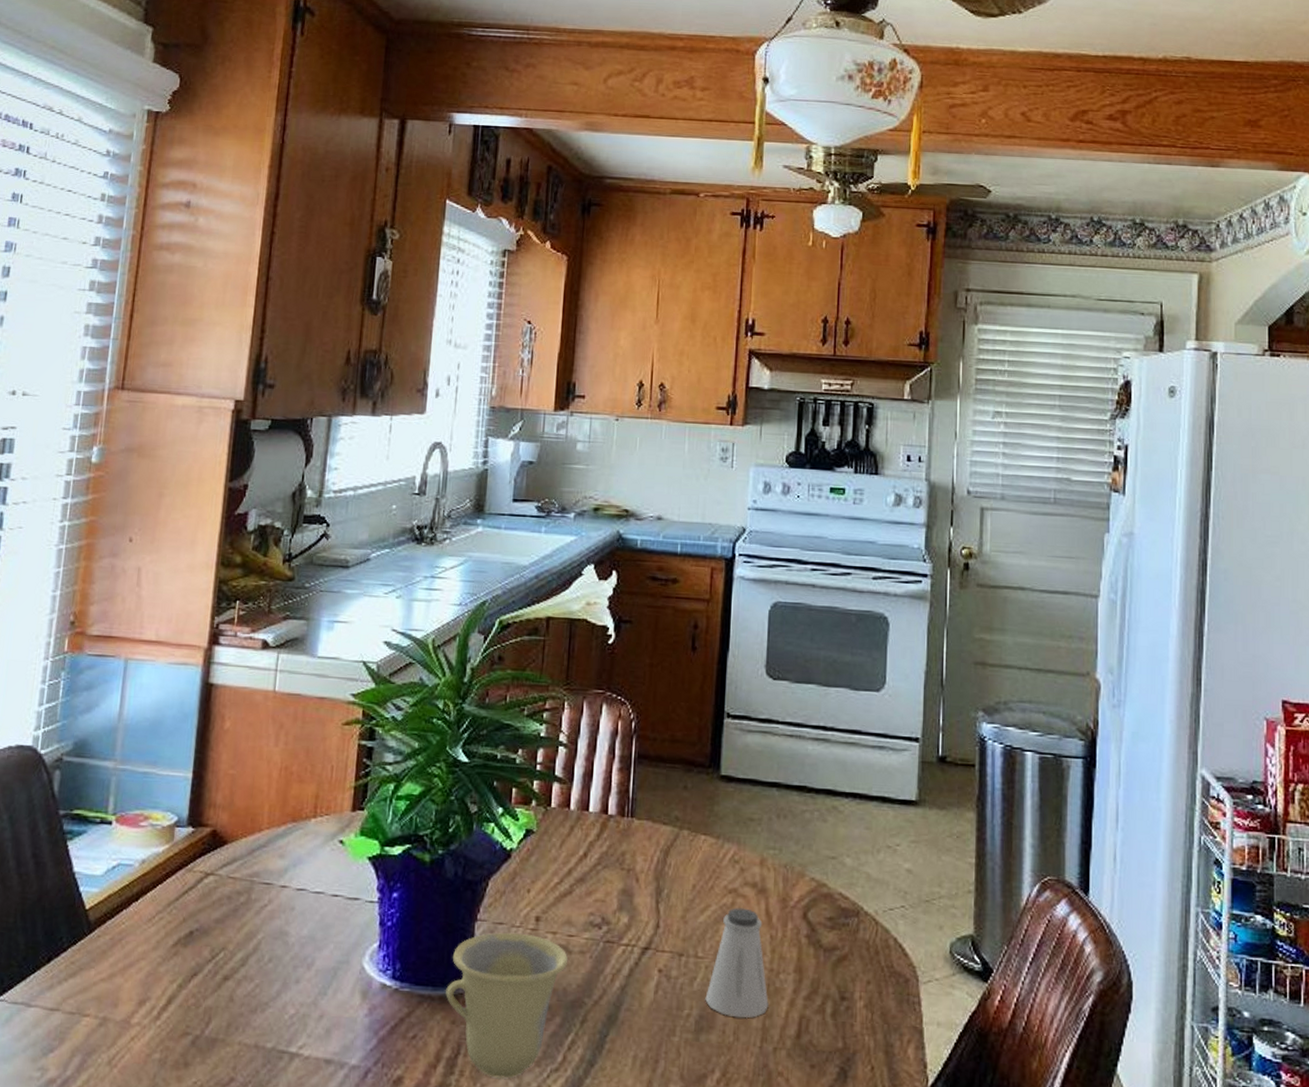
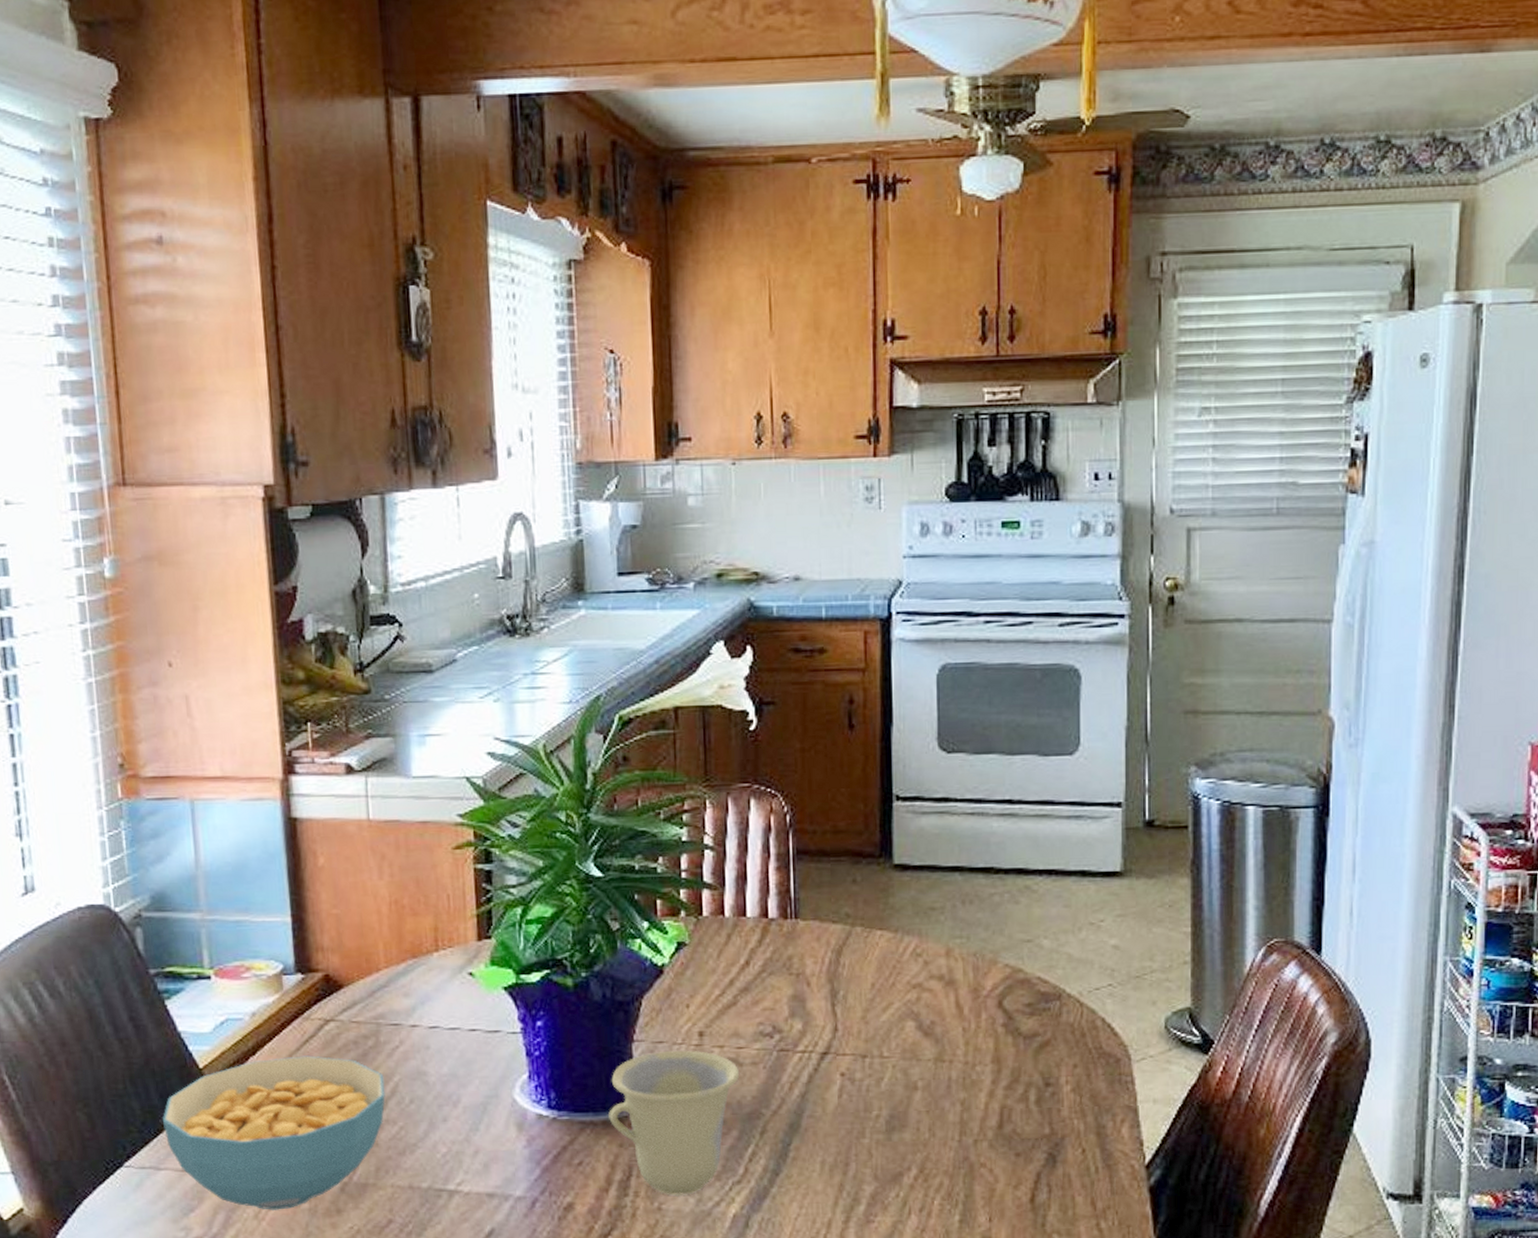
cereal bowl: none [42,906,249,1058] -> present [162,1055,385,1210]
saltshaker: present [705,908,769,1018] -> none [895,1002,965,1114]

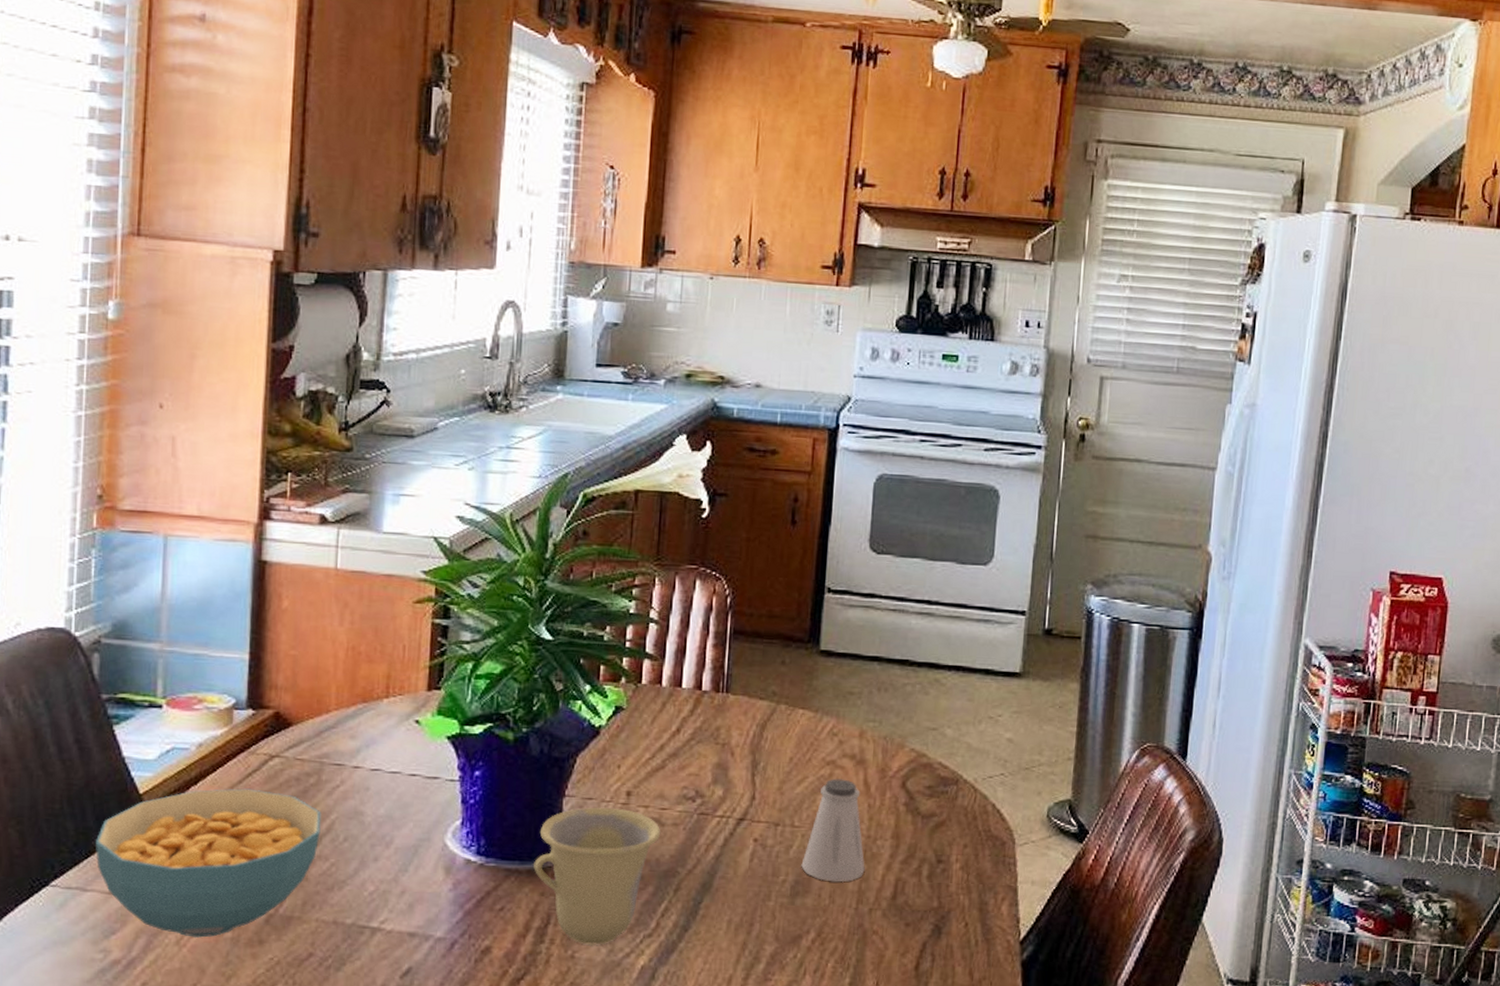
saltshaker: none [895,1002,965,1114] -> present [801,778,865,882]

